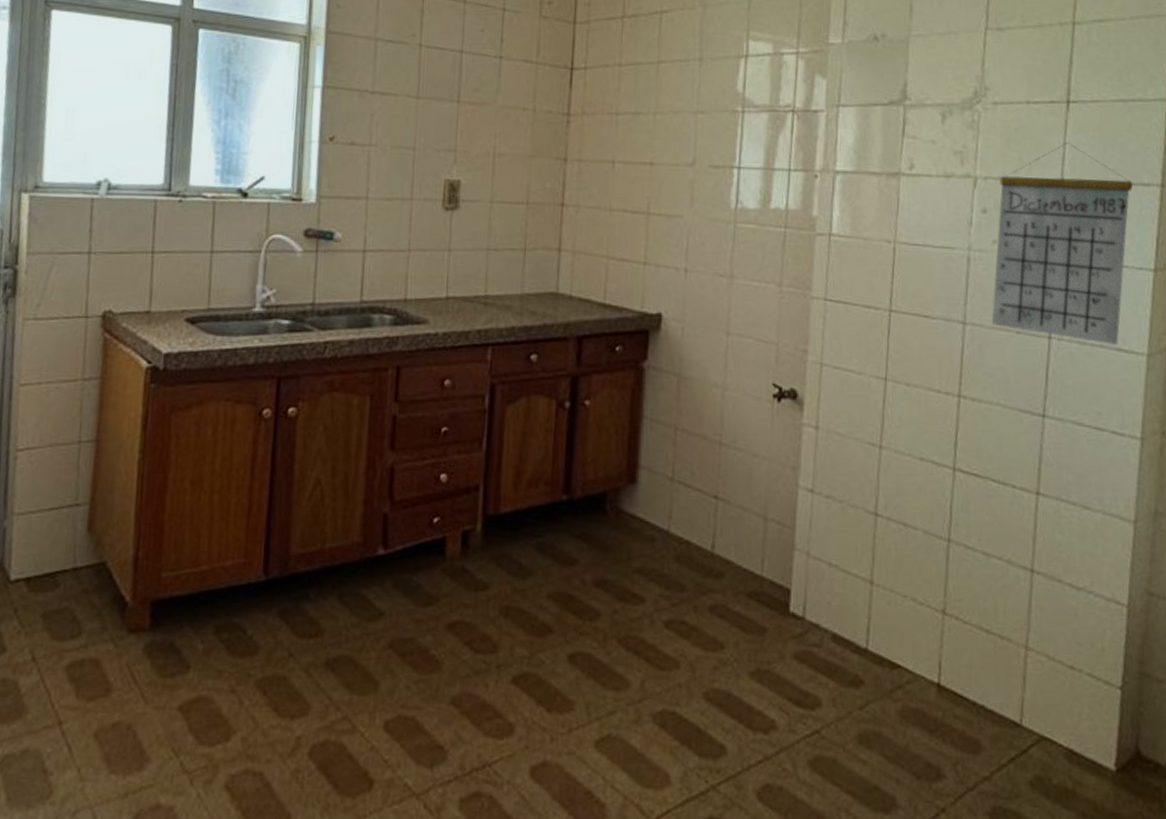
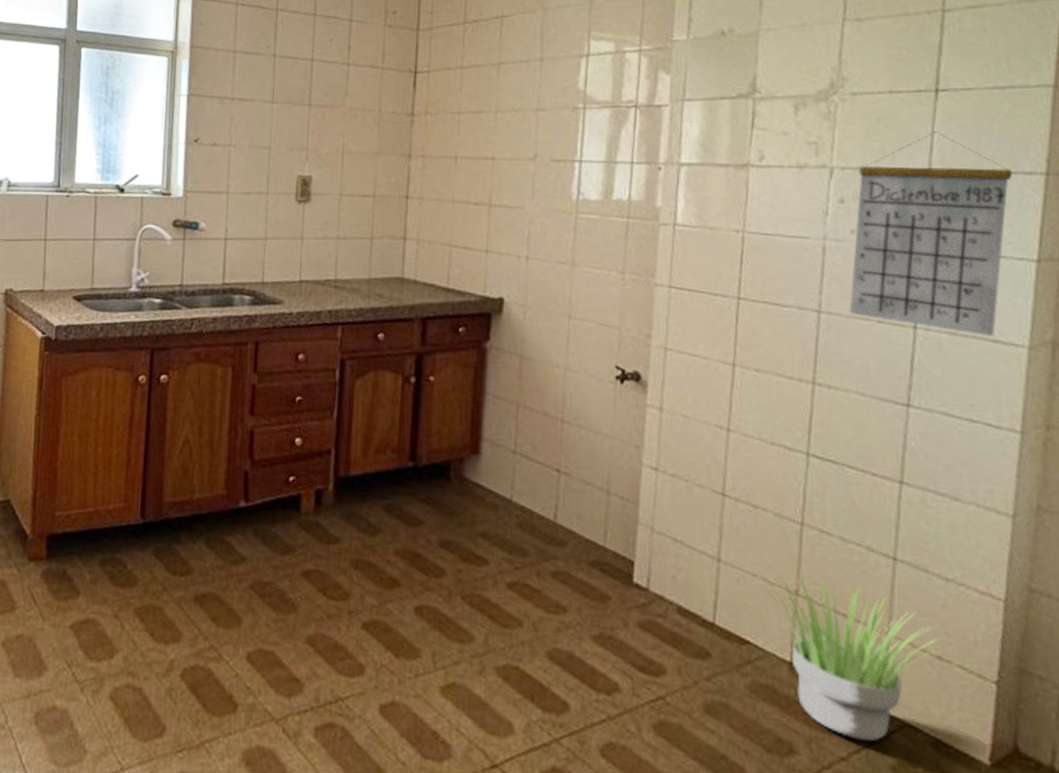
potted plant: none [916,591,1073,758] -> present [766,573,941,742]

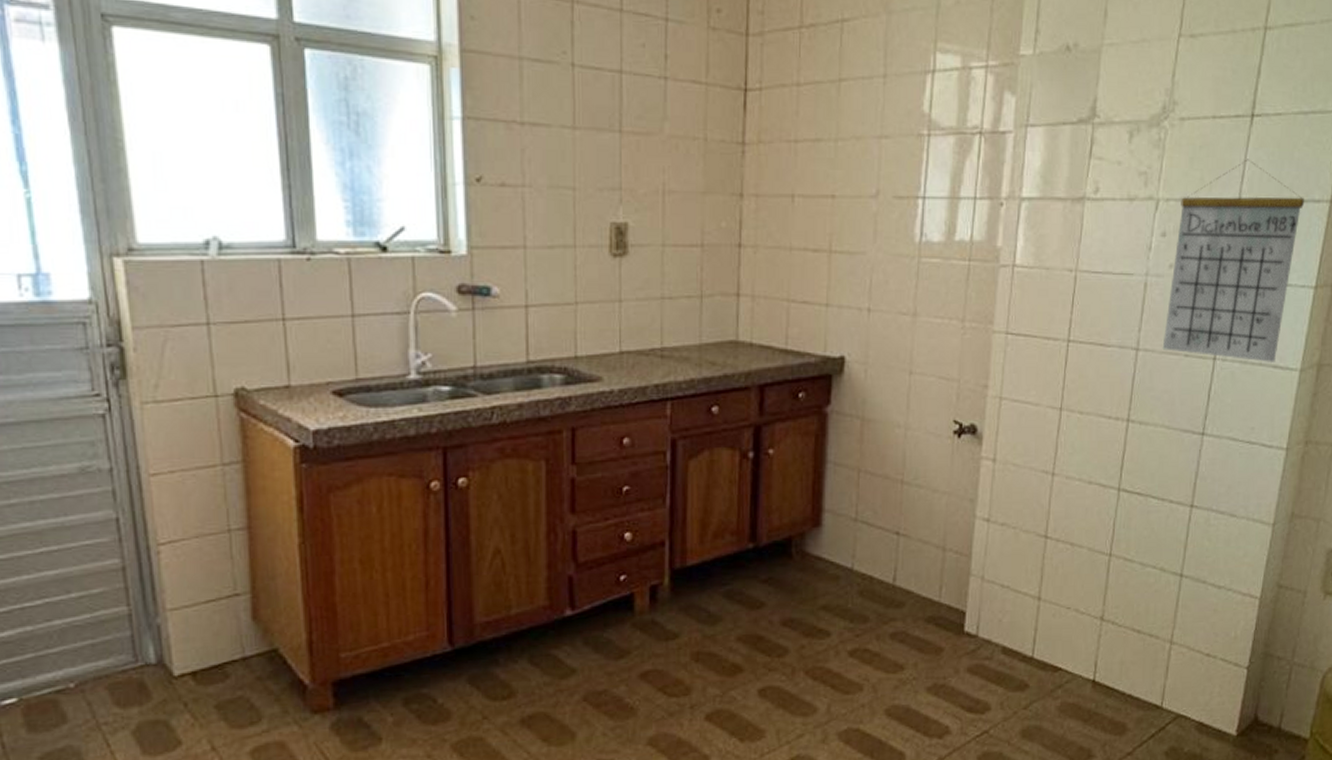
potted plant: present [766,573,941,742] -> none [1078,600,1210,736]

